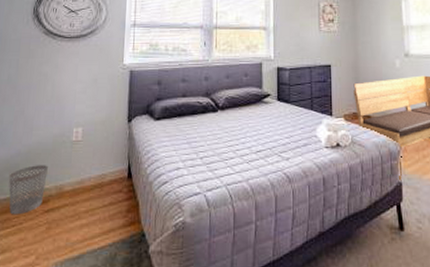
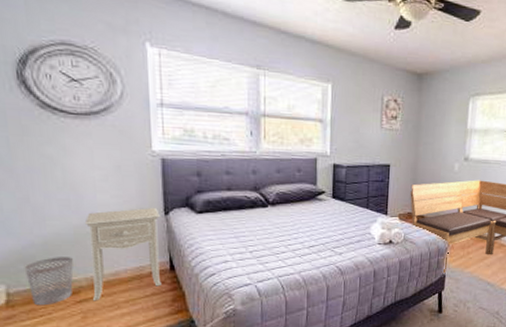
nightstand: none [59,115,124,211] -> present [84,207,162,301]

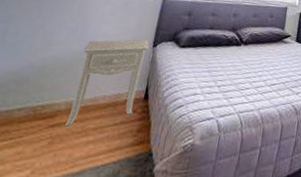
wastebasket: present [24,257,74,306] -> none [9,79,62,128]

